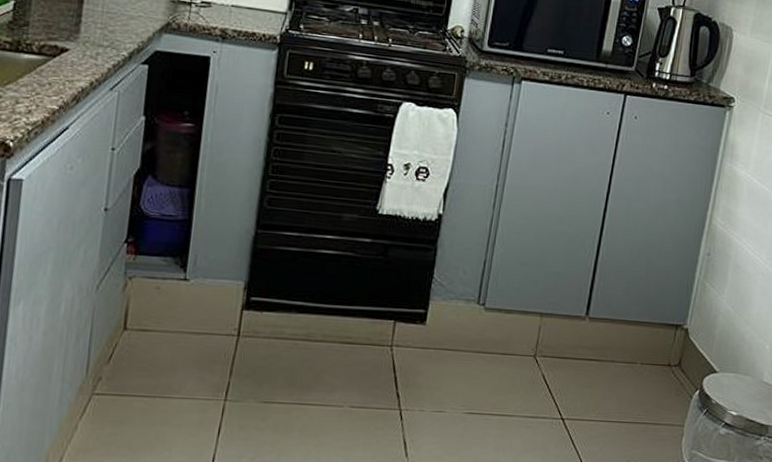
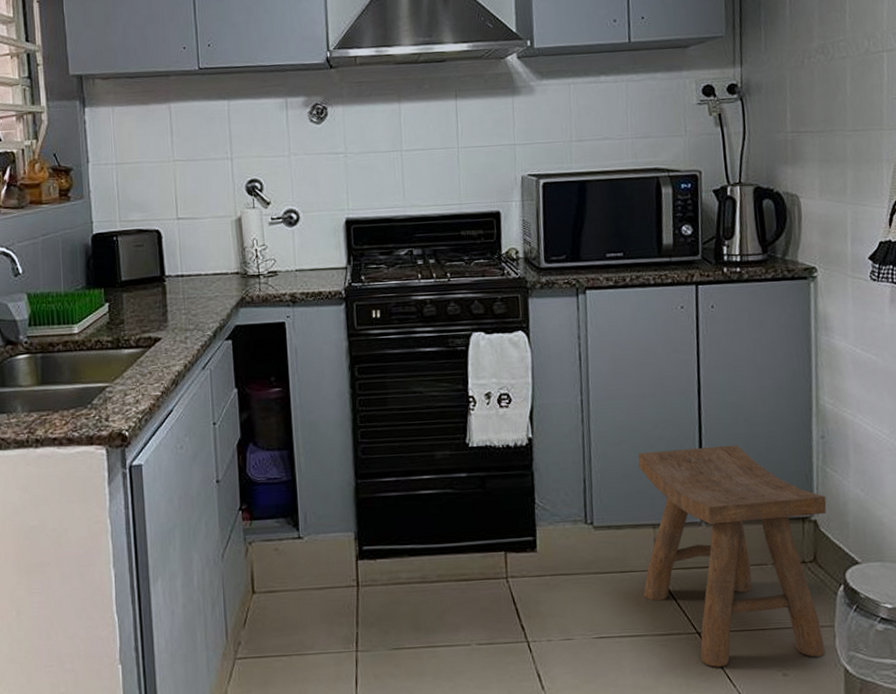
stool: none [518,243,700,452] -> present [638,444,827,667]

